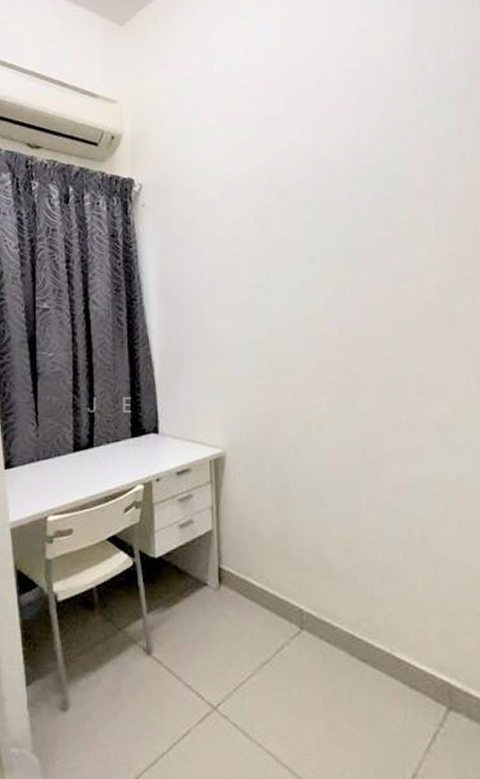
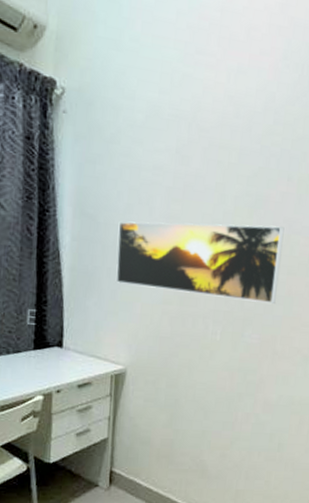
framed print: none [203,277,391,365] -> present [115,221,285,304]

